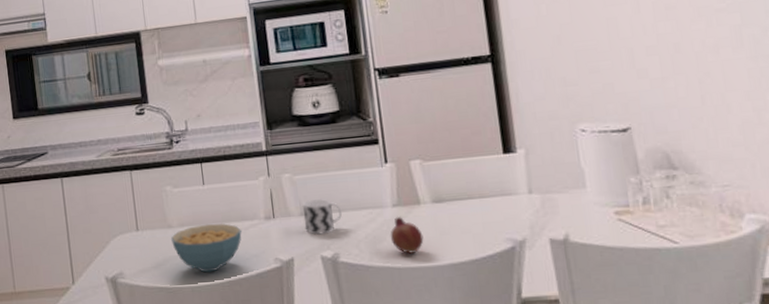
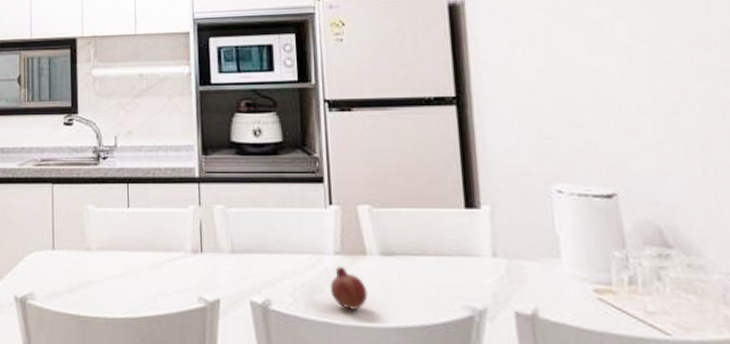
cereal bowl: present [171,222,242,273] -> none [88,250,165,304]
cup: present [302,198,343,235] -> none [233,236,278,277]

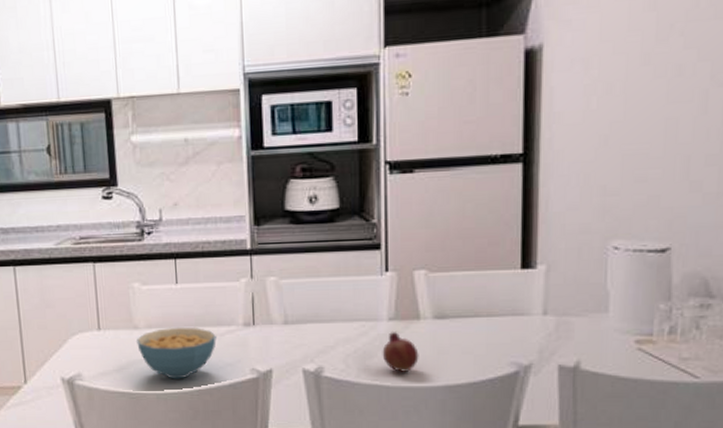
cereal bowl: none [88,250,165,304] -> present [137,326,216,379]

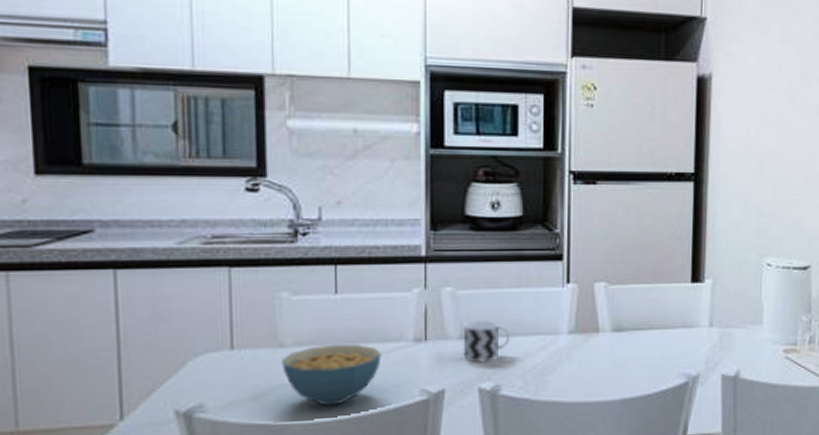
cup: none [287,306,332,346] -> present [463,319,511,363]
fruit: present [382,332,419,372] -> none [561,346,597,387]

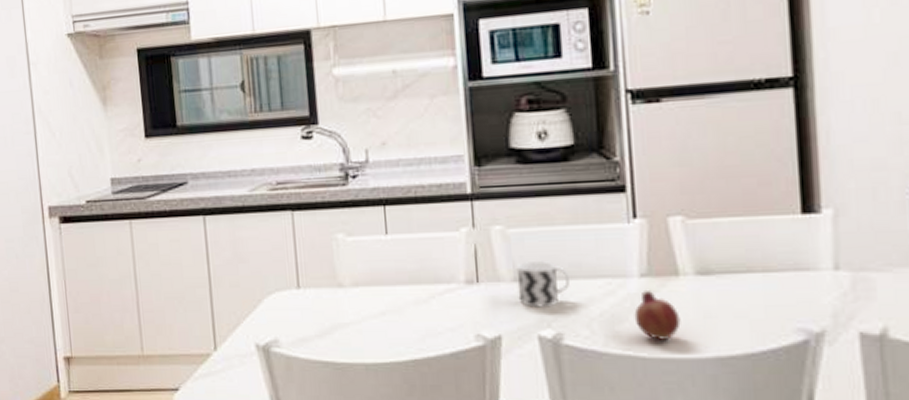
cereal bowl: present [282,343,381,406] -> none [341,284,434,347]
fruit: none [561,346,597,387] -> present [634,291,681,340]

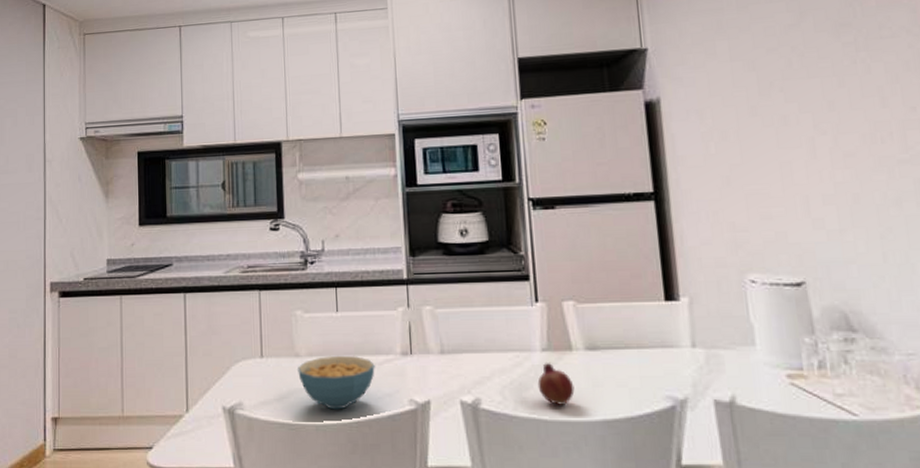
cereal bowl: none [341,284,434,347] -> present [298,355,375,410]
cup: present [516,260,571,308] -> none [443,336,487,376]

